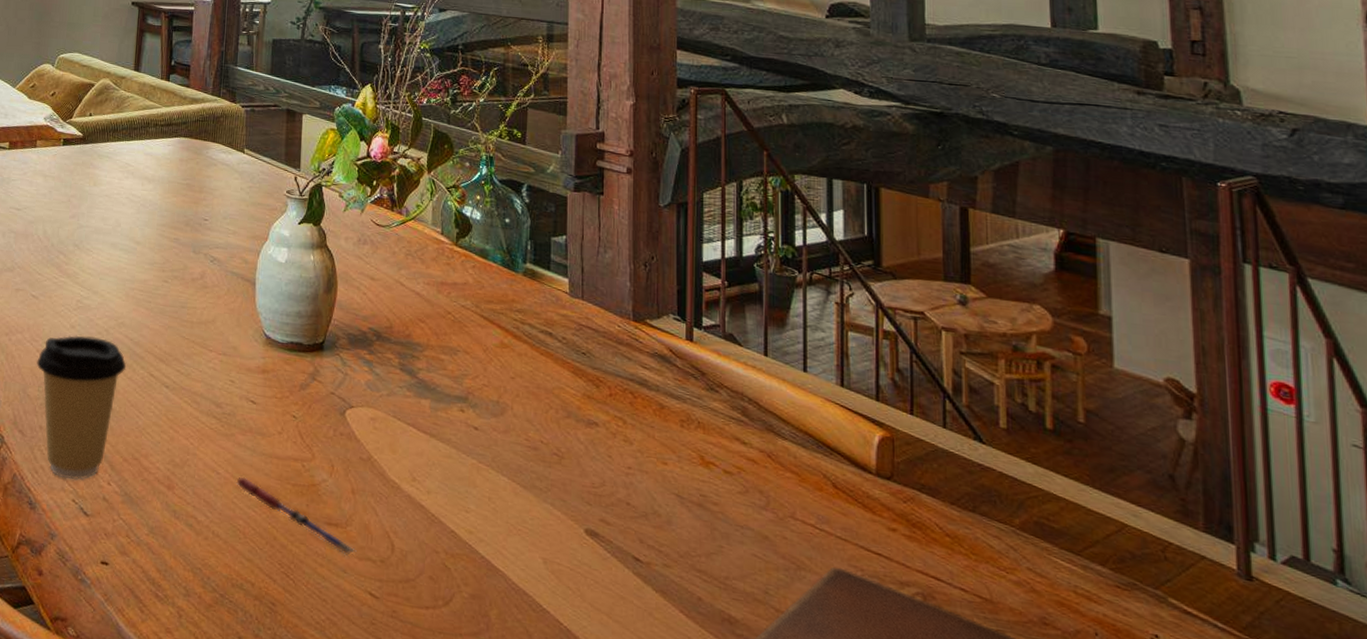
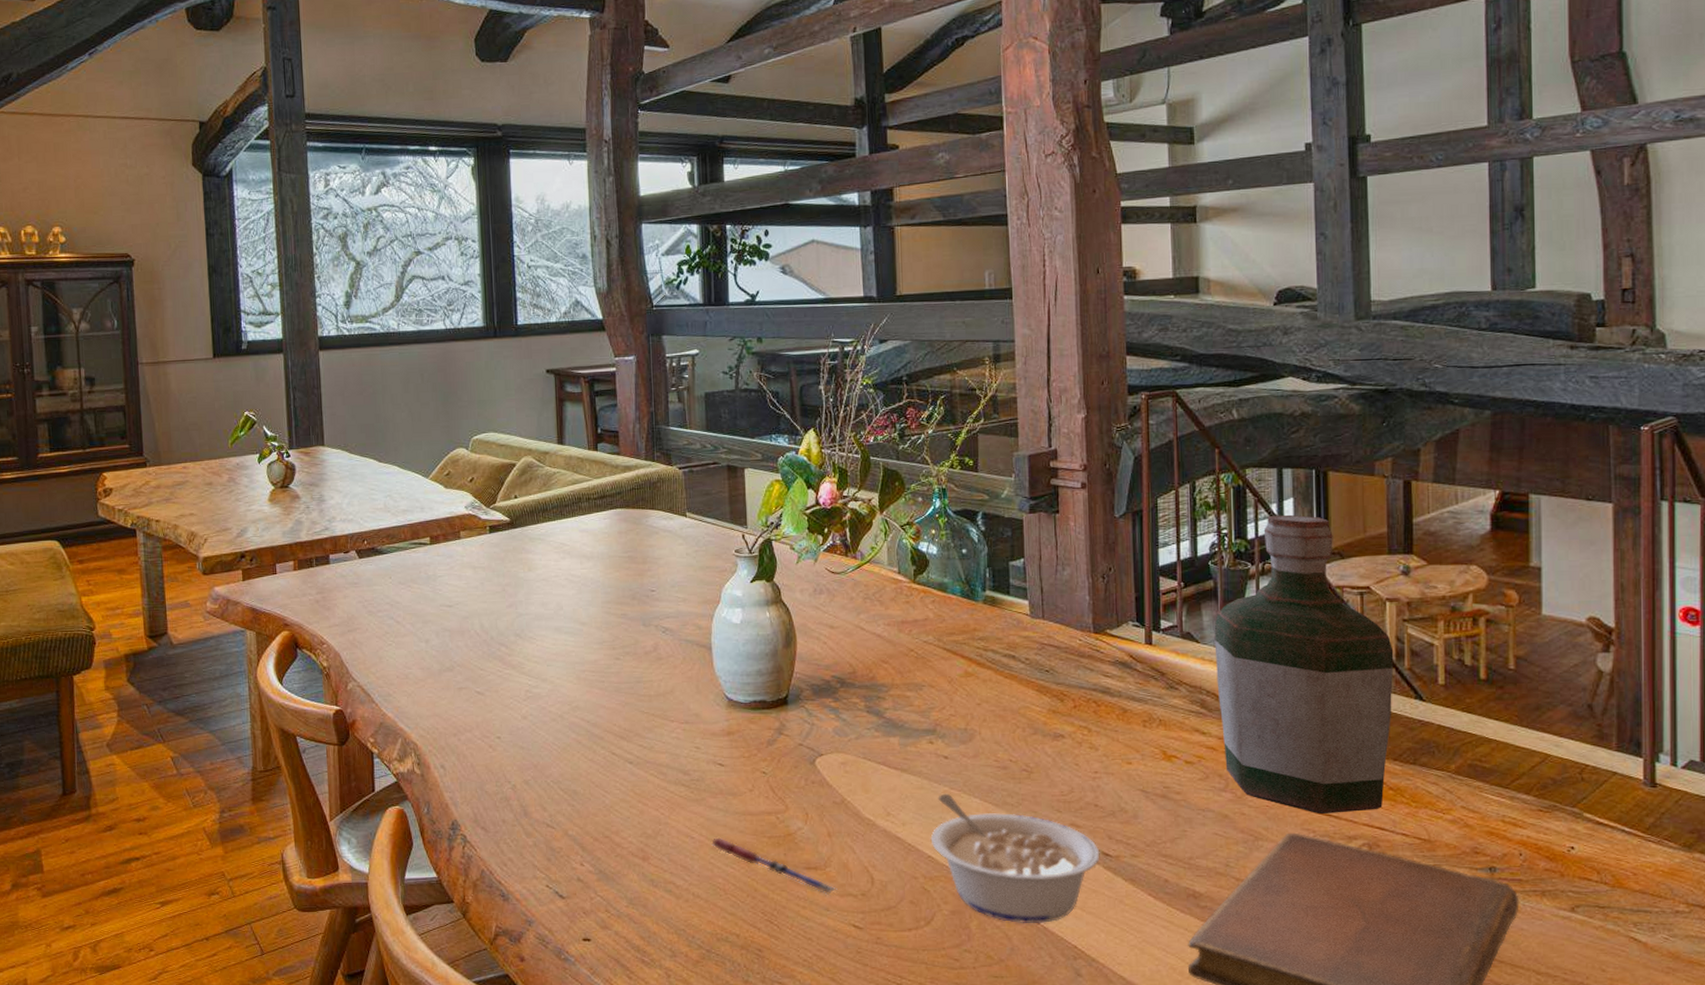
coffee cup: present [37,335,127,481] -> none [491,725,586,867]
legume: none [455,466,630,625] -> present [930,793,1100,924]
bottle: none [758,225,951,557] -> present [1214,514,1394,815]

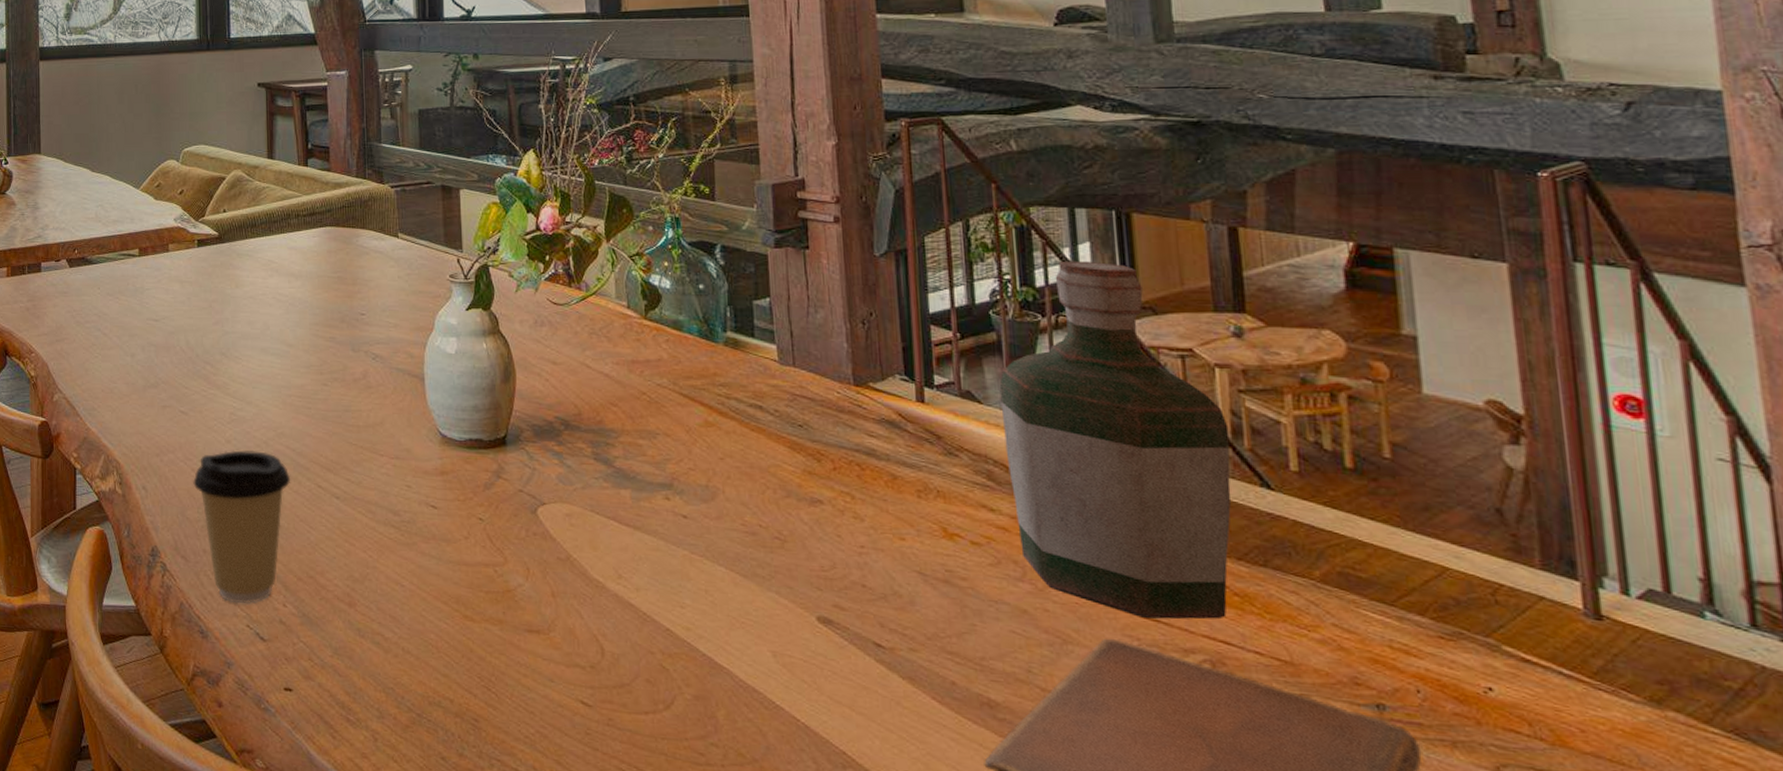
coffee cup: none [491,725,586,867] -> present [193,450,291,605]
pen: present [711,837,837,895] -> none [423,588,563,663]
legume: present [930,793,1100,924] -> none [668,558,871,721]

